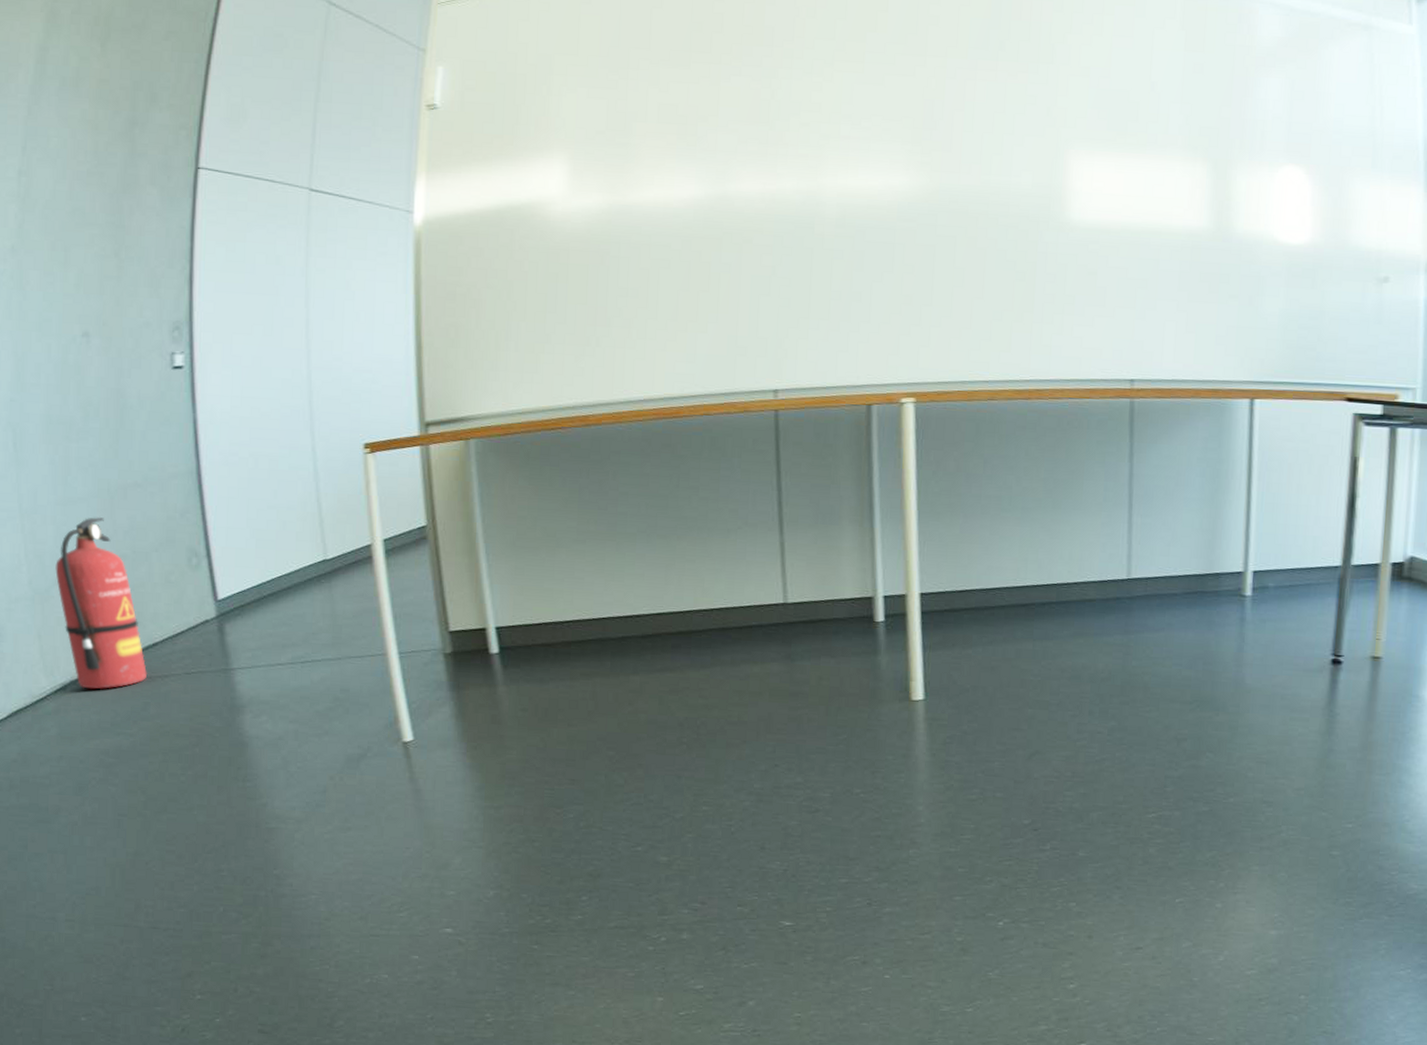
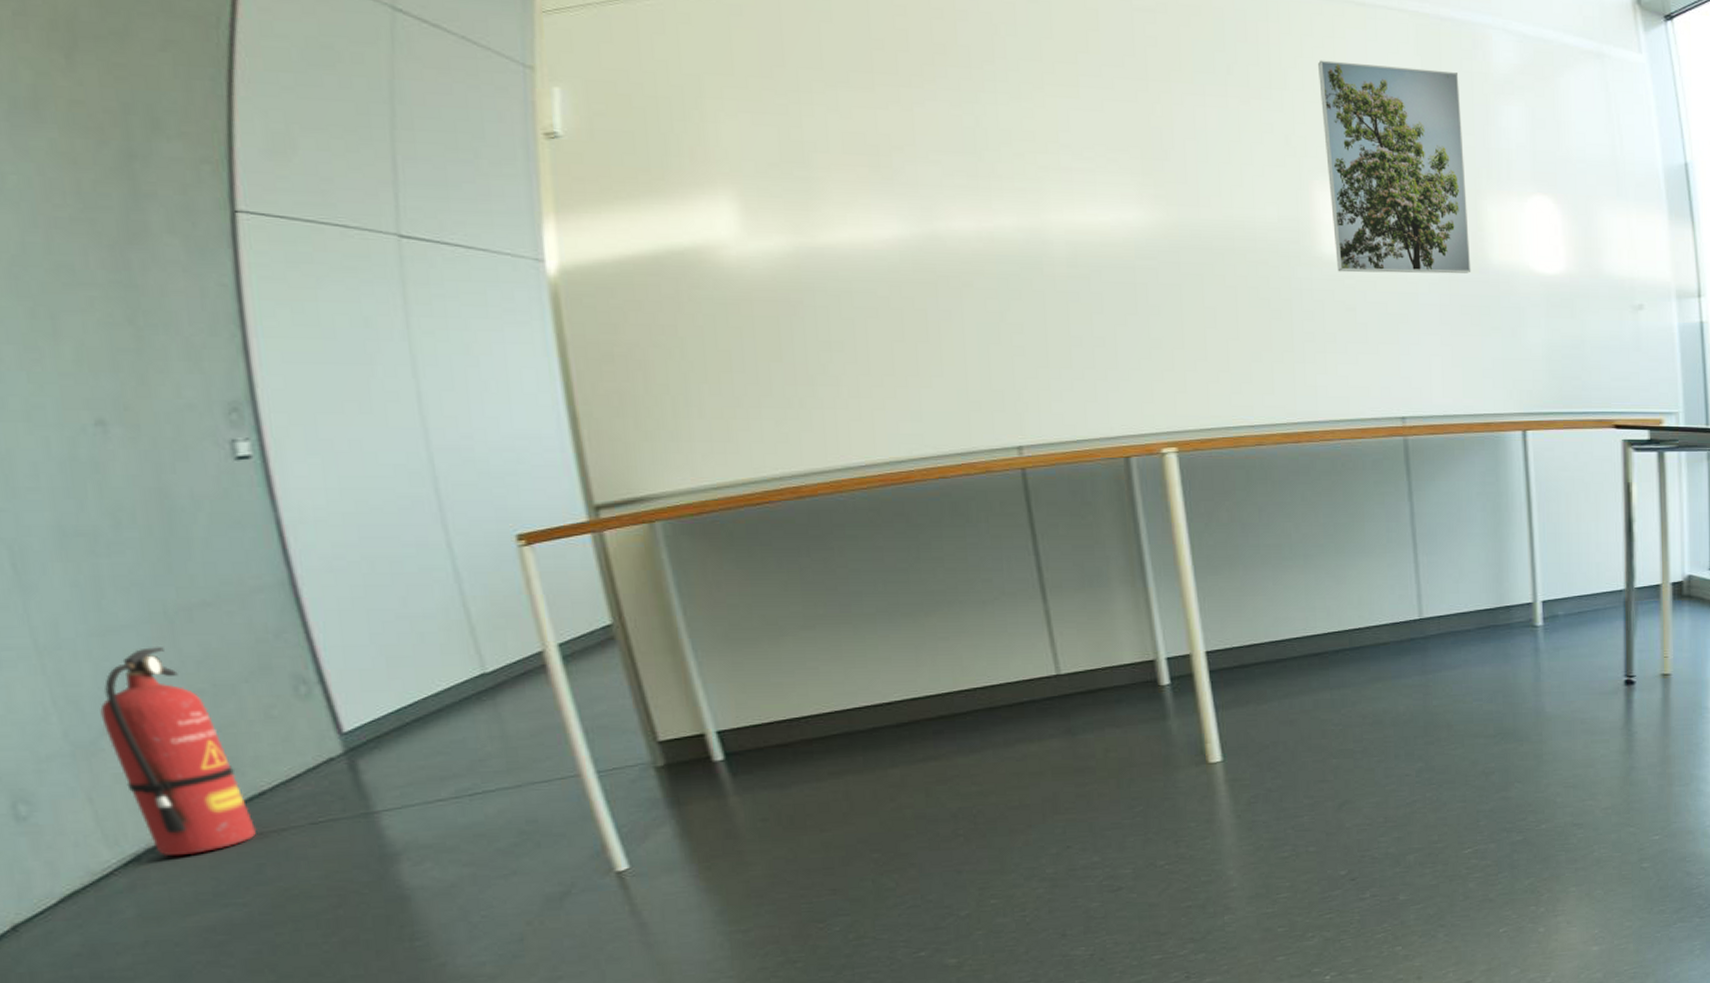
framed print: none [1083,35,1222,242] -> present [1318,60,1472,274]

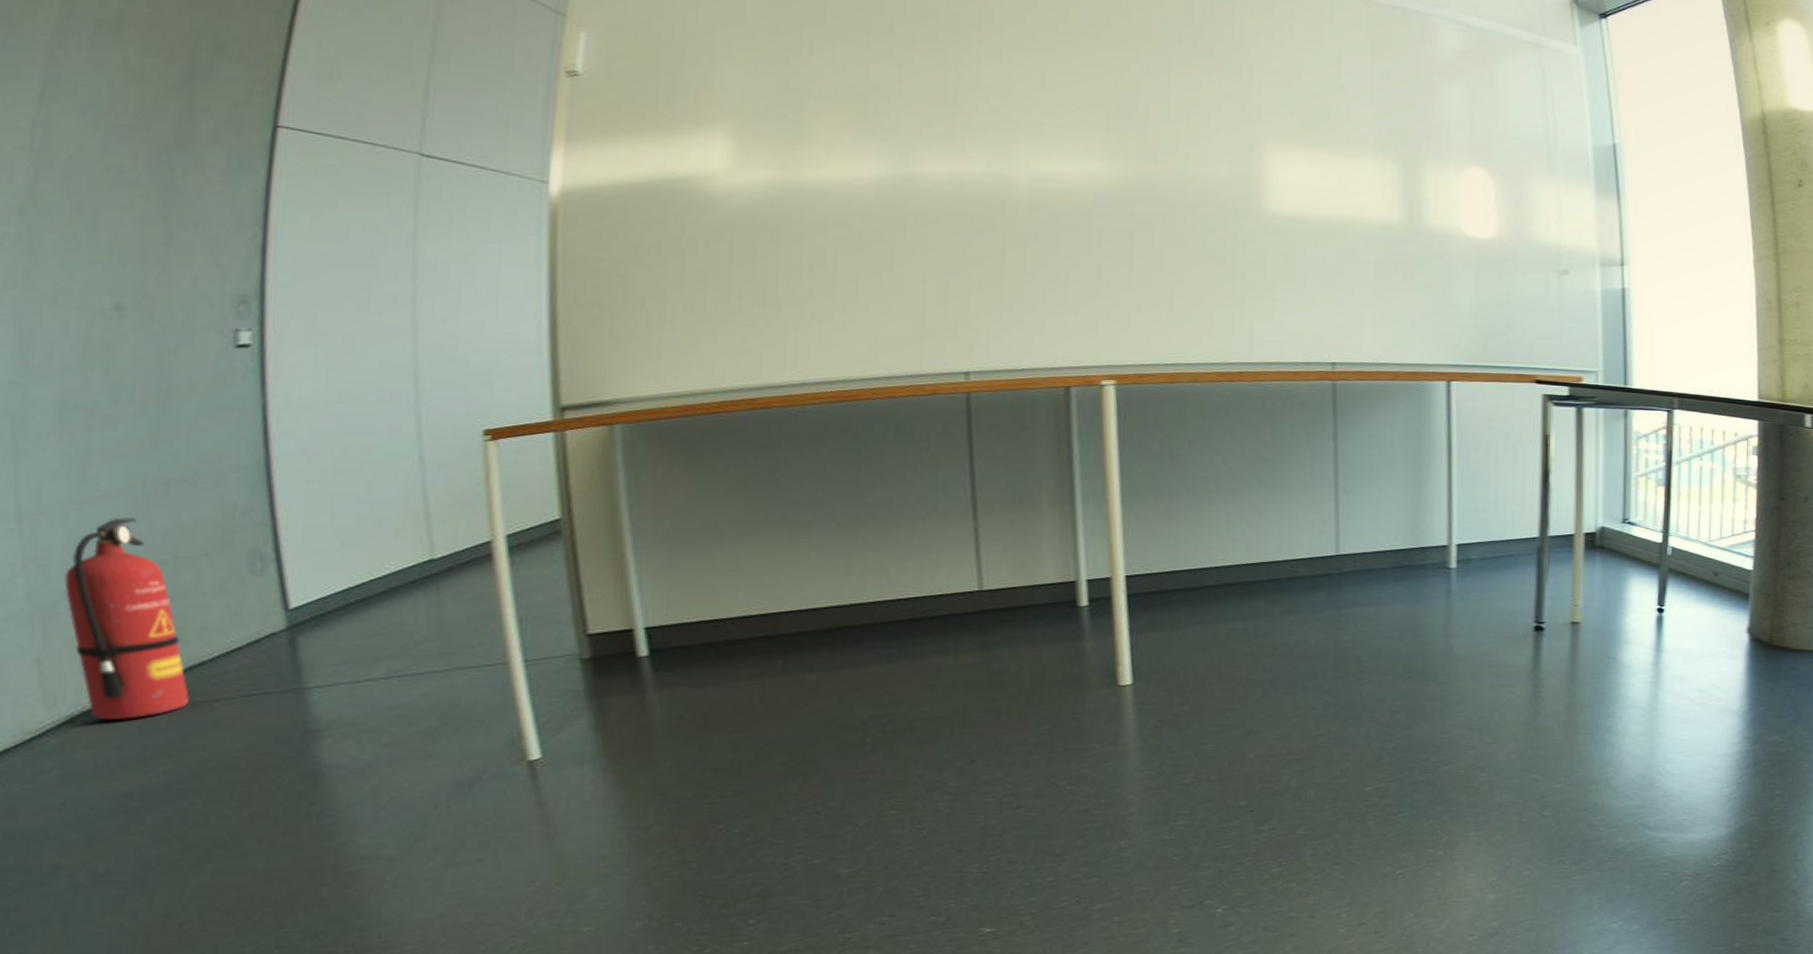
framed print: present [1318,60,1472,274] -> none [1276,39,1407,234]

